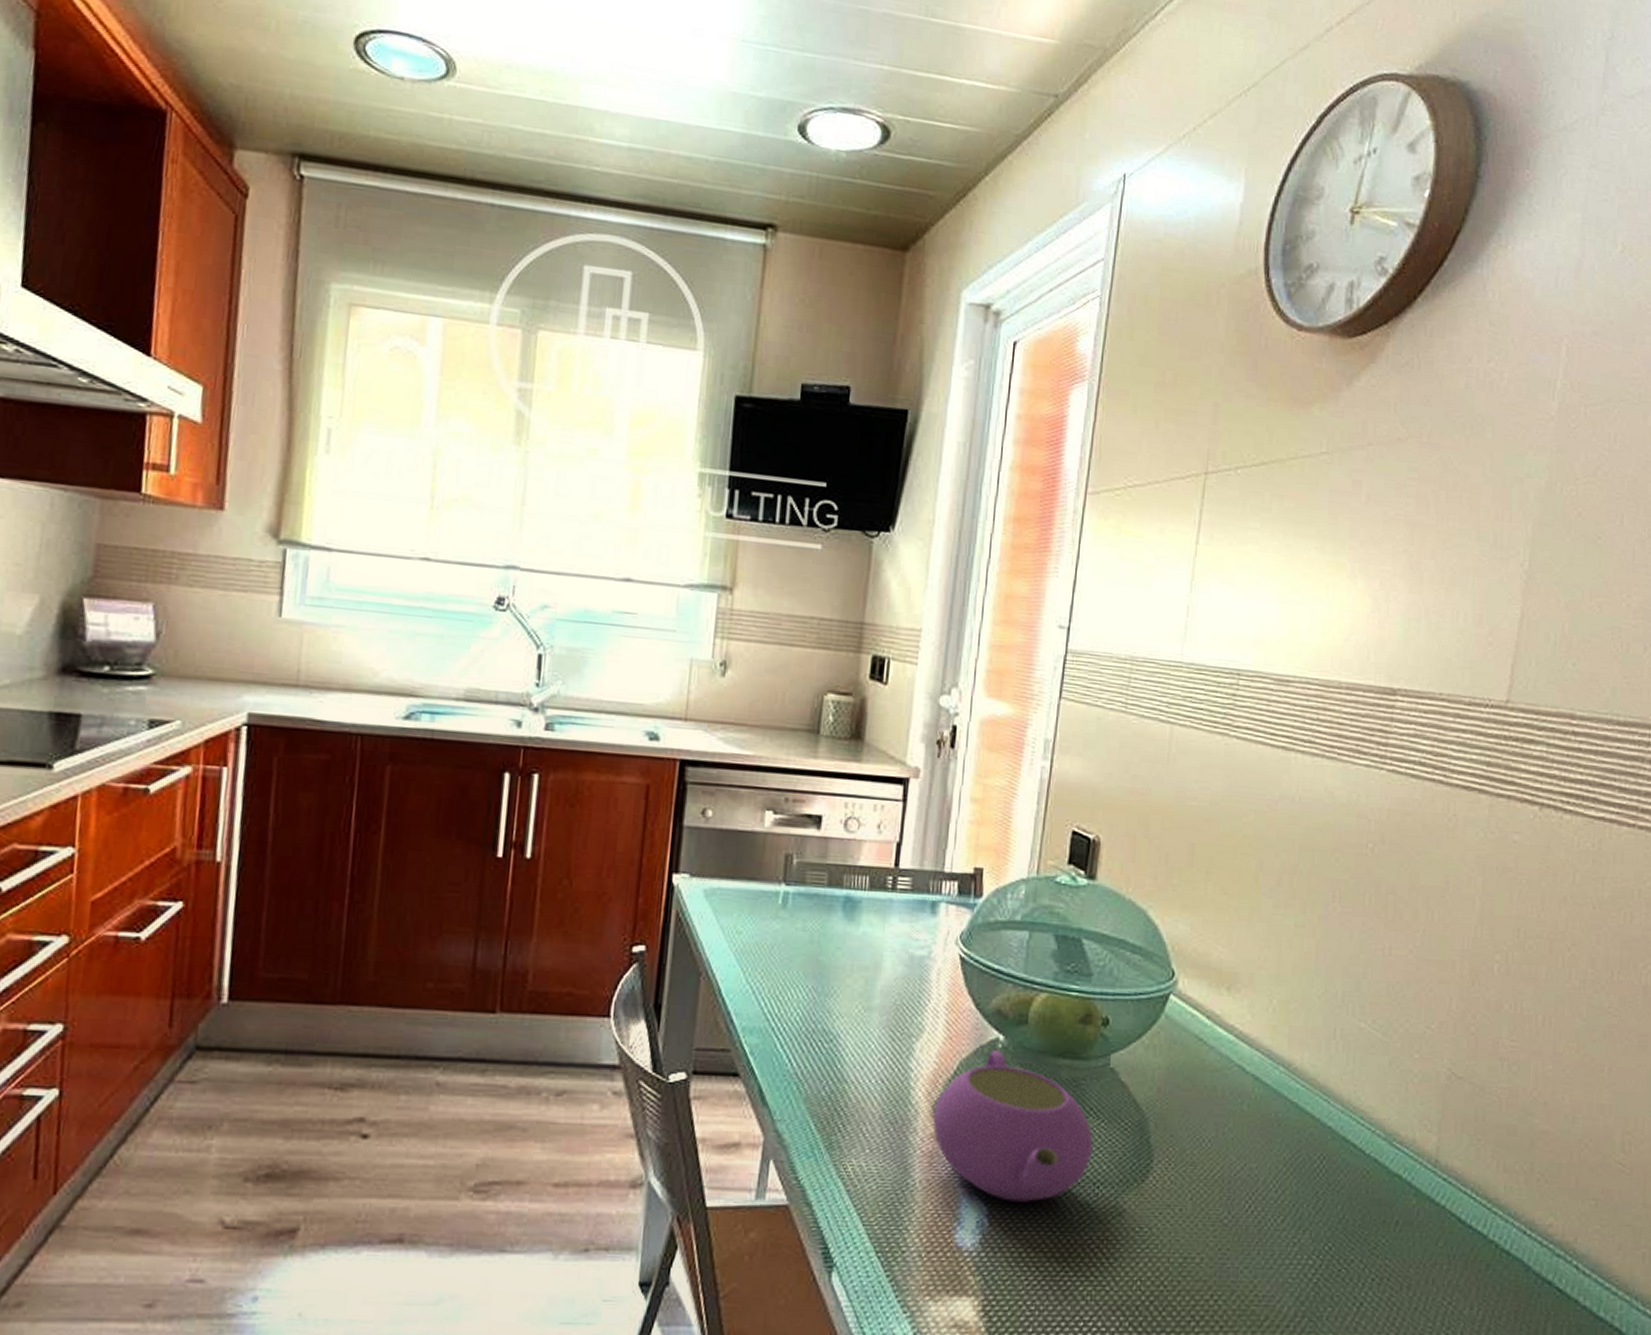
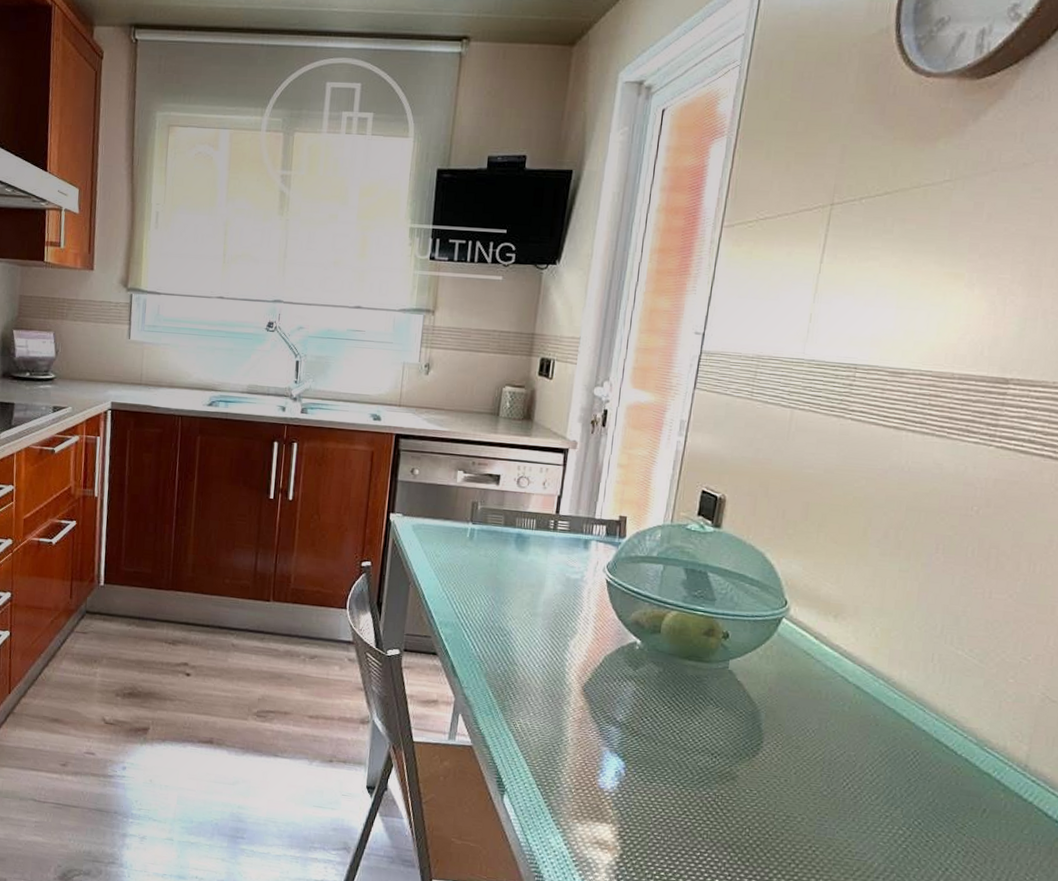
teapot: present [932,1050,1093,1202] -> none [582,650,713,762]

